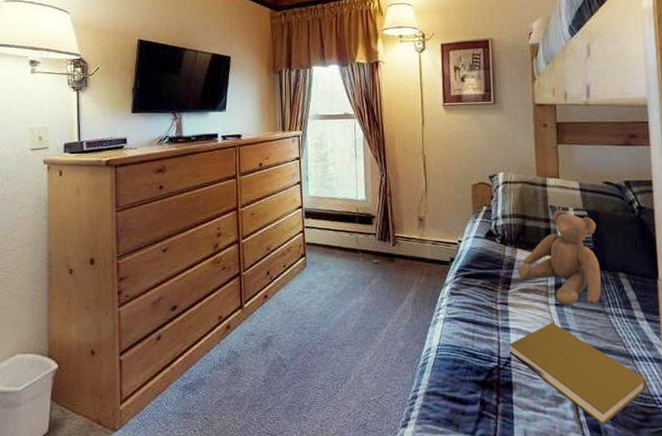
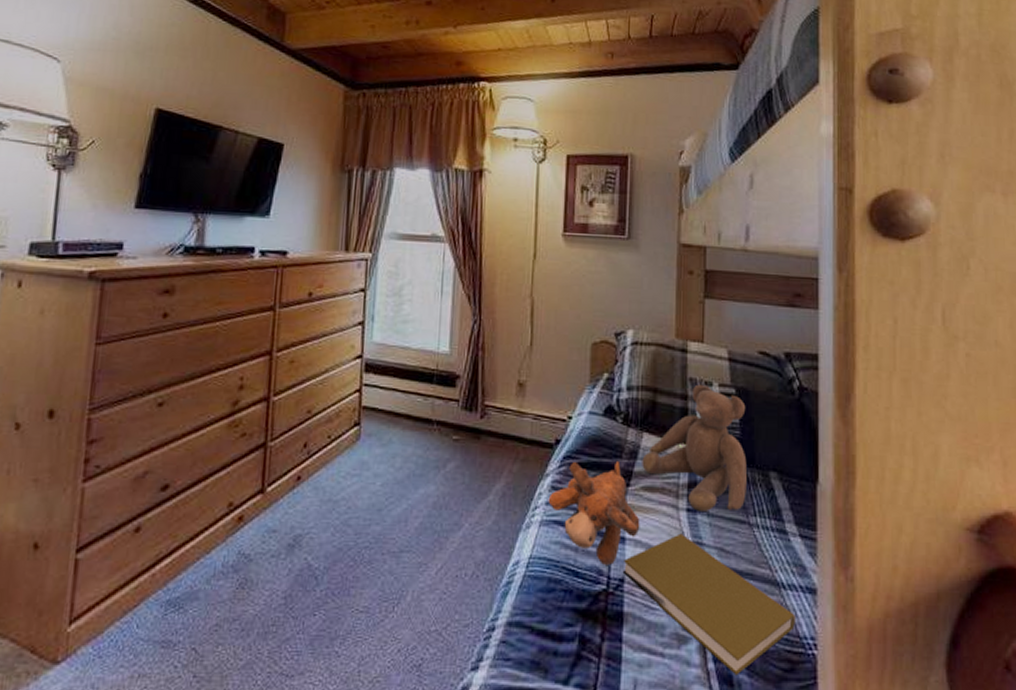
stuffed animal: none [448,272,520,349] -> present [548,462,640,567]

